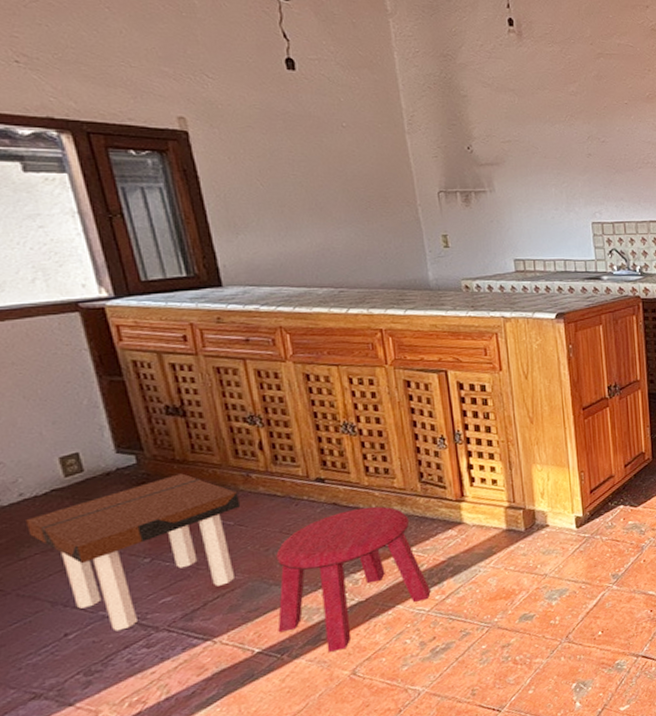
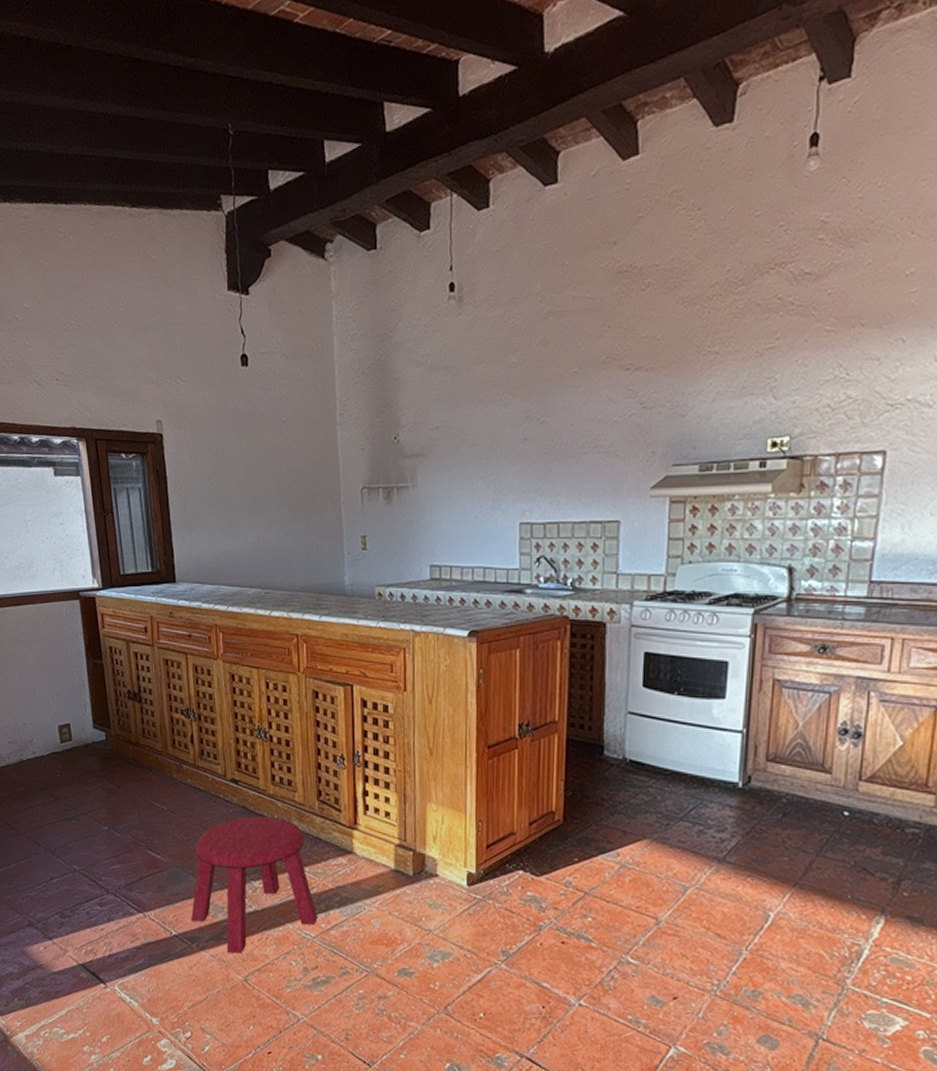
side table: present [26,473,241,631] -> none [36,754,173,886]

